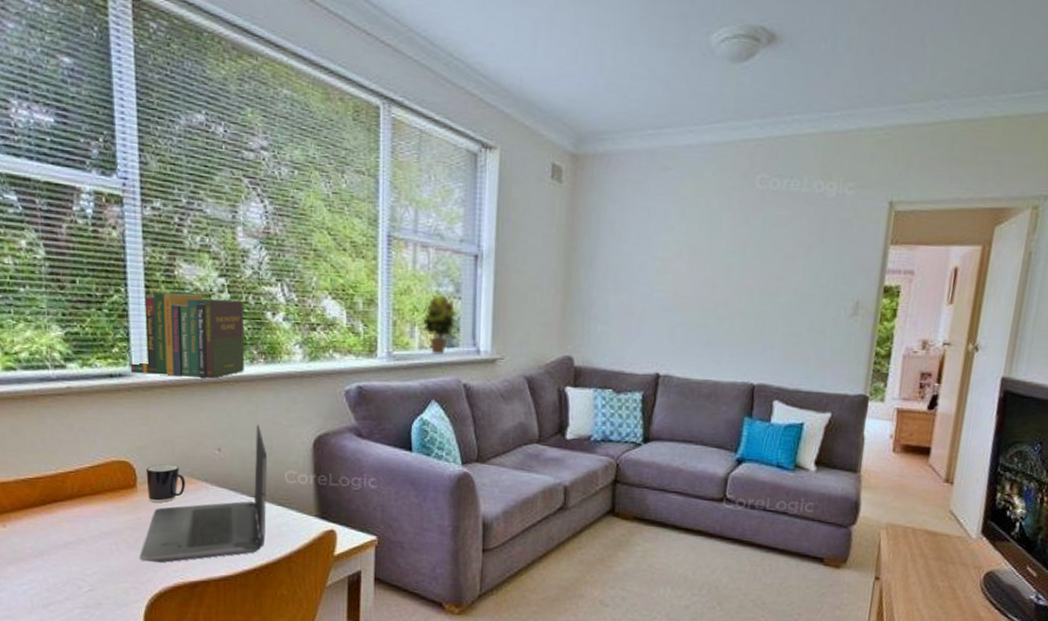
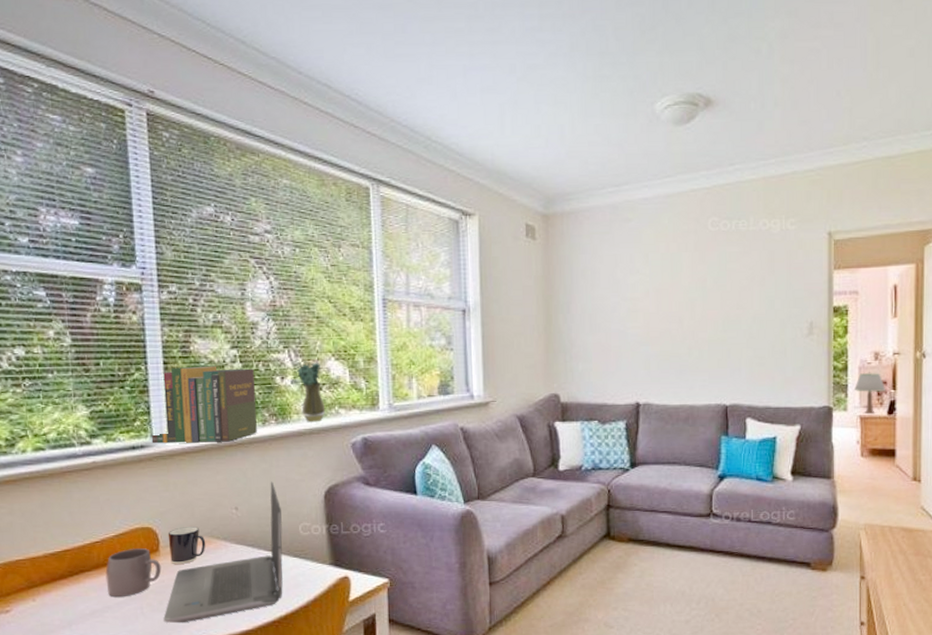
mug: none [79,482,138,530] -> present [105,548,162,597]
vase: none [287,297,319,366] -> present [294,360,326,423]
potted plant: present [421,294,458,355] -> none [418,348,452,403]
table lamp: none [895,361,930,408] -> present [854,372,886,415]

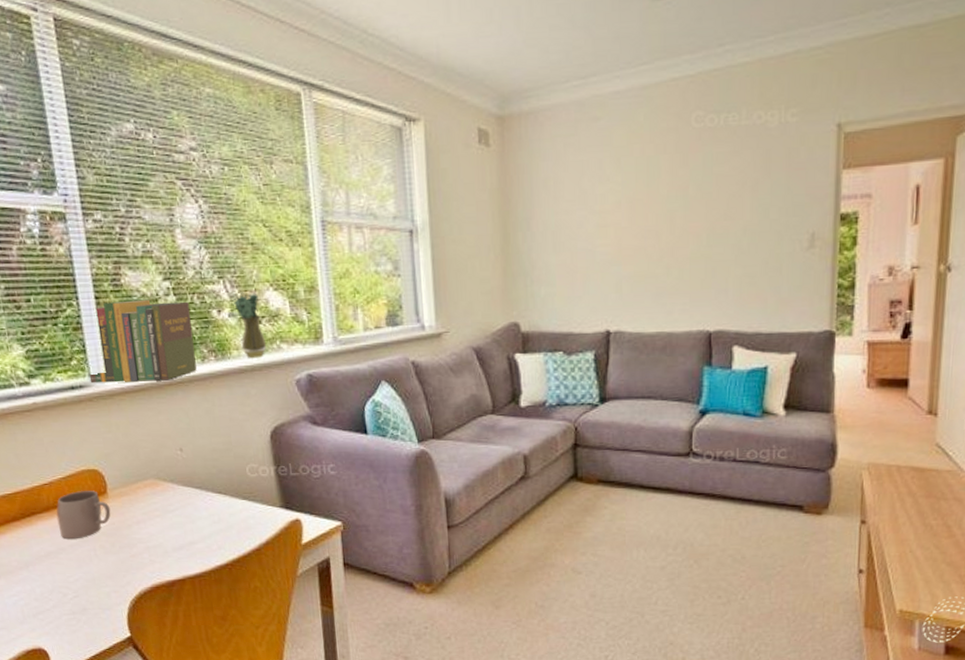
laptop computer: present [163,481,283,623] -> none [117,421,234,565]
mug: present [168,527,206,564] -> none [114,468,153,506]
table lamp: present [854,372,886,415] -> none [862,290,901,340]

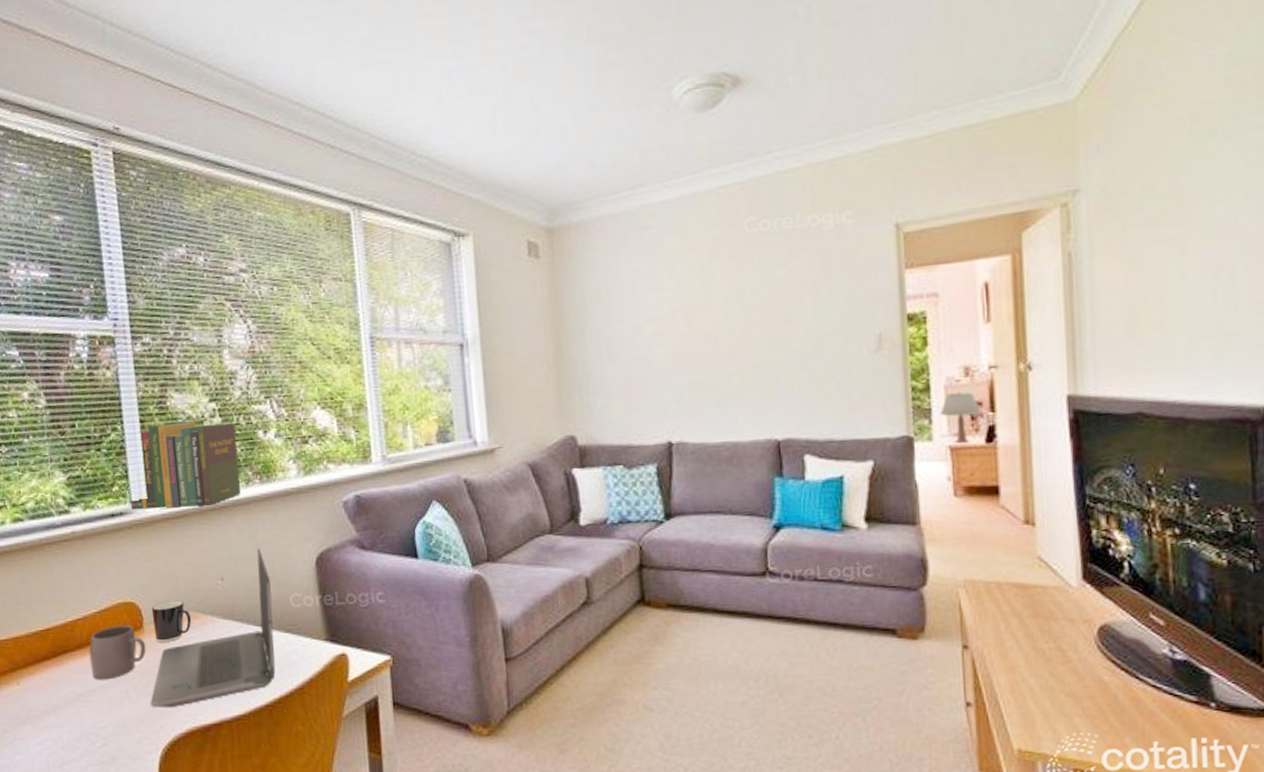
mug: none [114,468,153,506] -> present [151,600,192,642]
laptop computer: none [117,421,234,565] -> present [150,548,276,708]
vase: present [231,291,267,359] -> none [278,410,314,481]
table lamp: none [862,290,901,340] -> present [940,391,982,444]

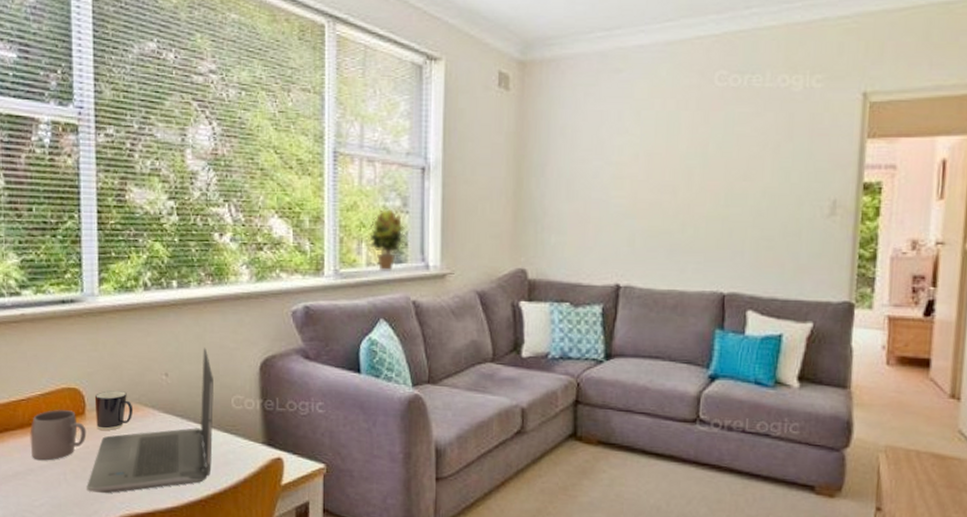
books: present [130,421,241,510] -> none [81,217,192,302]
potted plant: none [413,389,451,452] -> present [368,209,406,271]
table lamp: present [940,391,982,444] -> none [883,264,924,315]

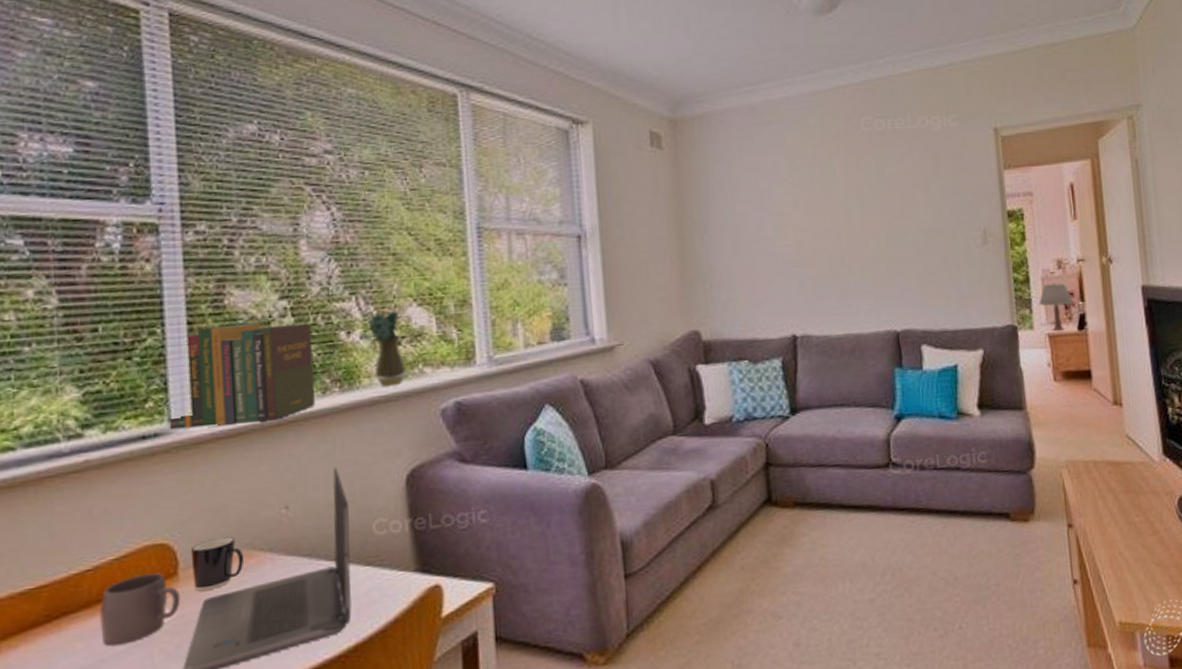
books: none [81,217,192,302] -> present [168,322,315,430]
vase: none [234,217,266,286] -> present [364,308,407,388]
potted plant: present [368,209,406,271] -> none [524,283,567,352]
table lamp: none [883,264,924,315] -> present [1039,283,1074,332]

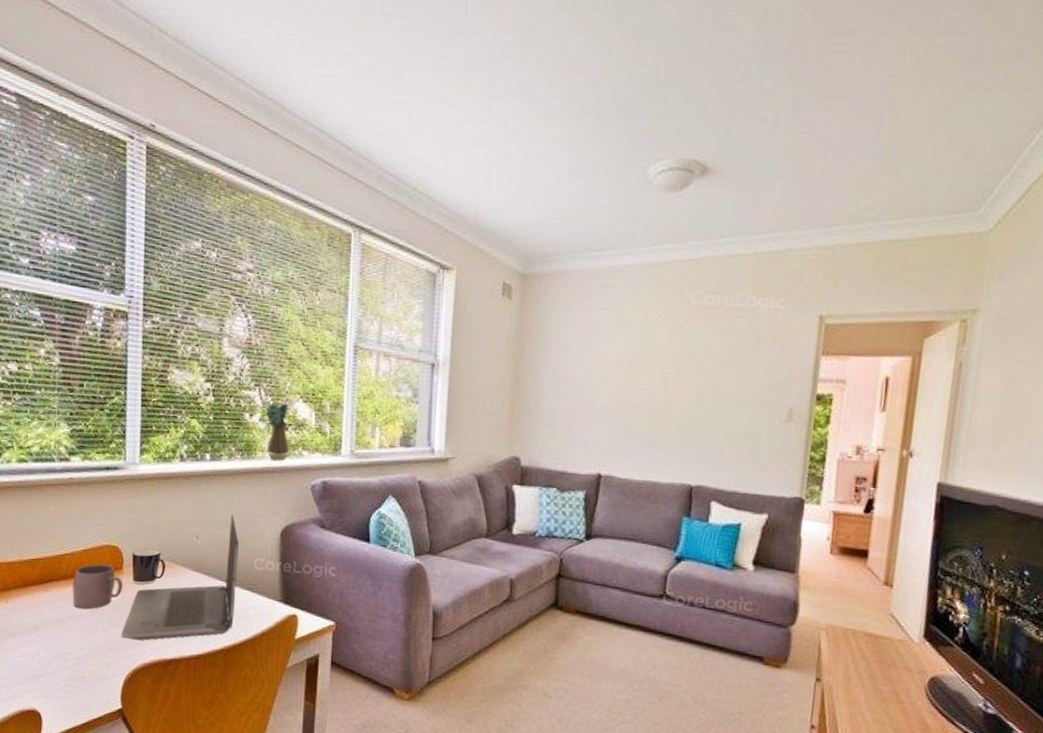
books: present [168,322,315,430] -> none [124,395,225,472]
table lamp: present [1039,283,1074,332] -> none [830,466,865,511]

